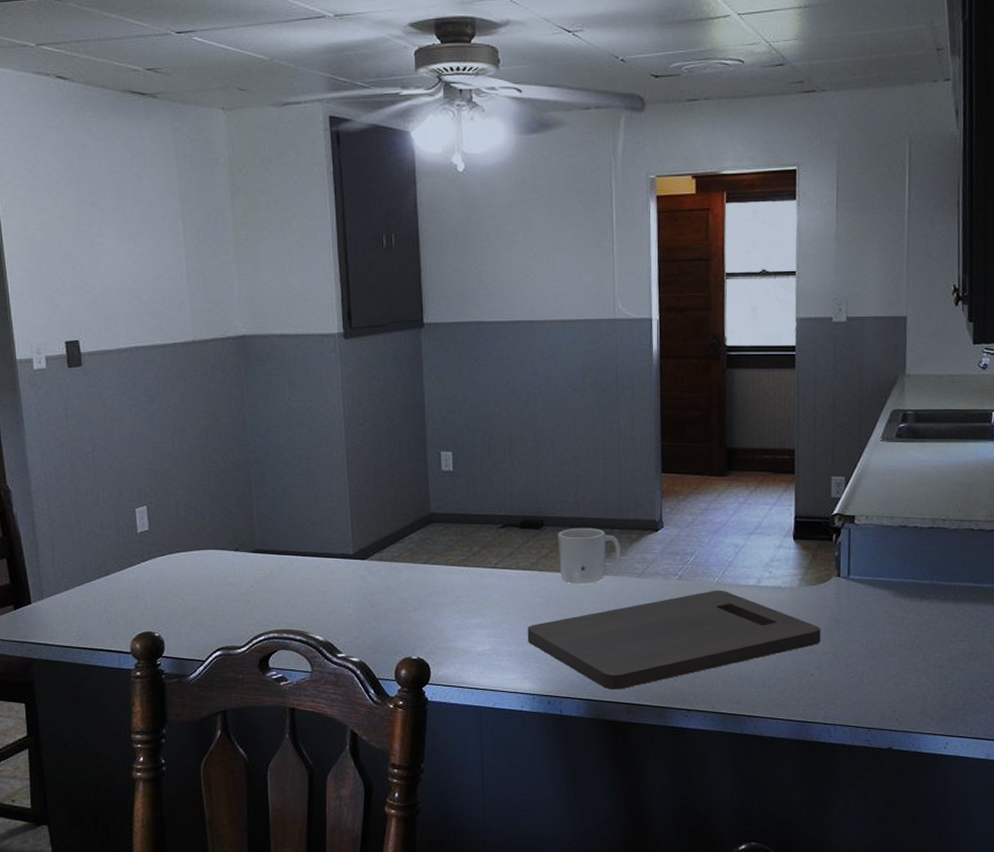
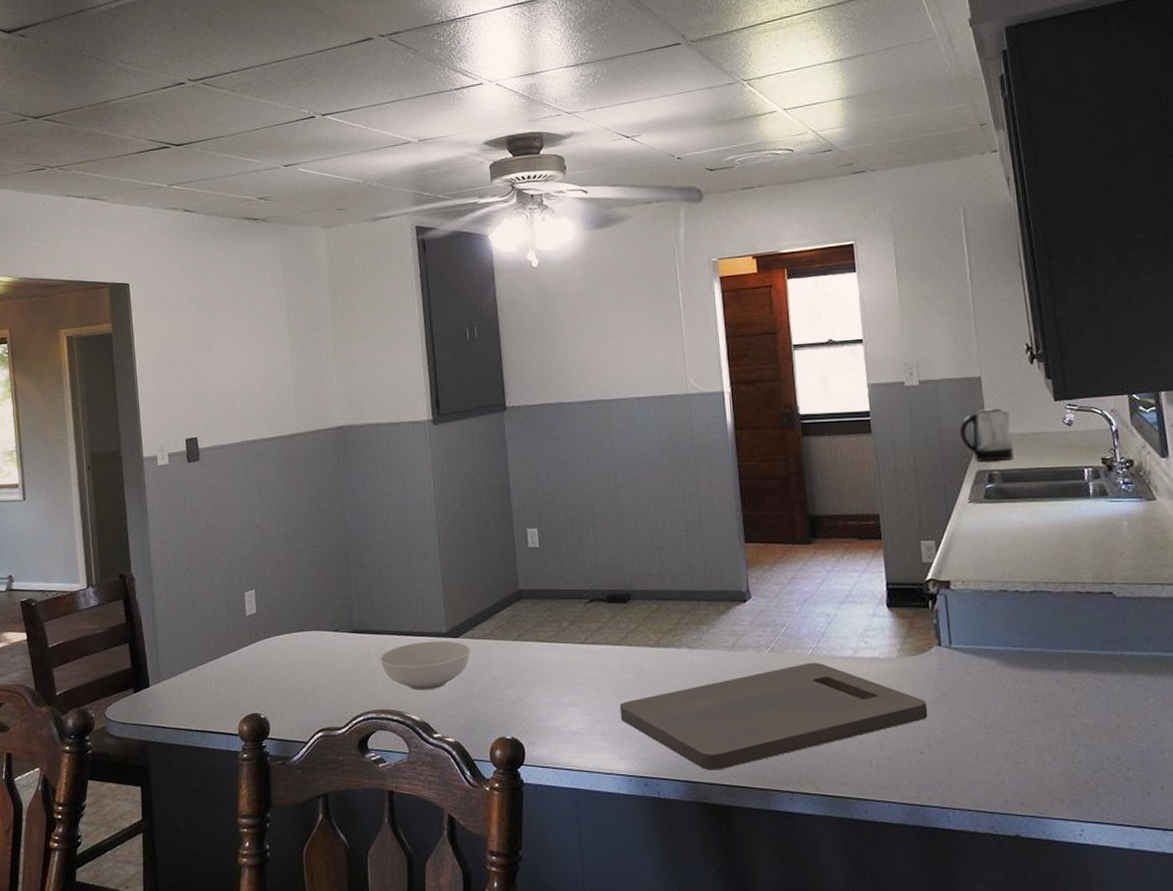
bowl: none [282,562,378,611] -> present [380,640,470,691]
mug: present [558,527,621,584] -> none [645,600,710,658]
kettle: none [880,347,930,402] -> present [959,407,1015,462]

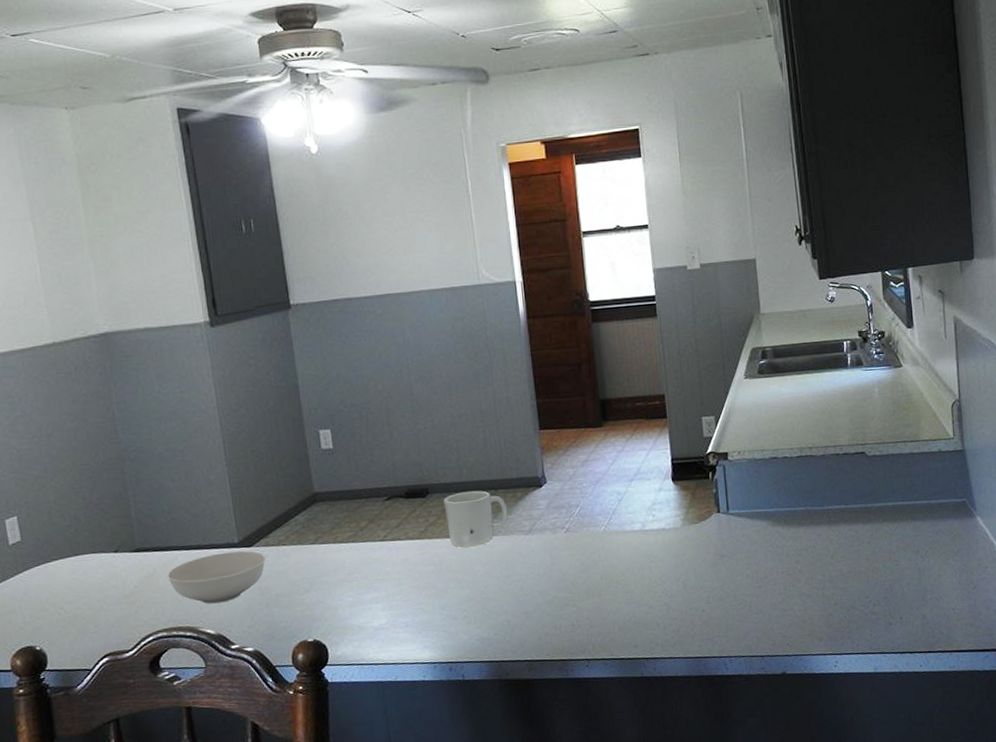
cutting board: present [619,662,928,770] -> none [422,538,709,649]
mug: none [645,600,710,658] -> present [443,490,508,548]
kettle: present [959,407,1015,462] -> none [736,287,785,339]

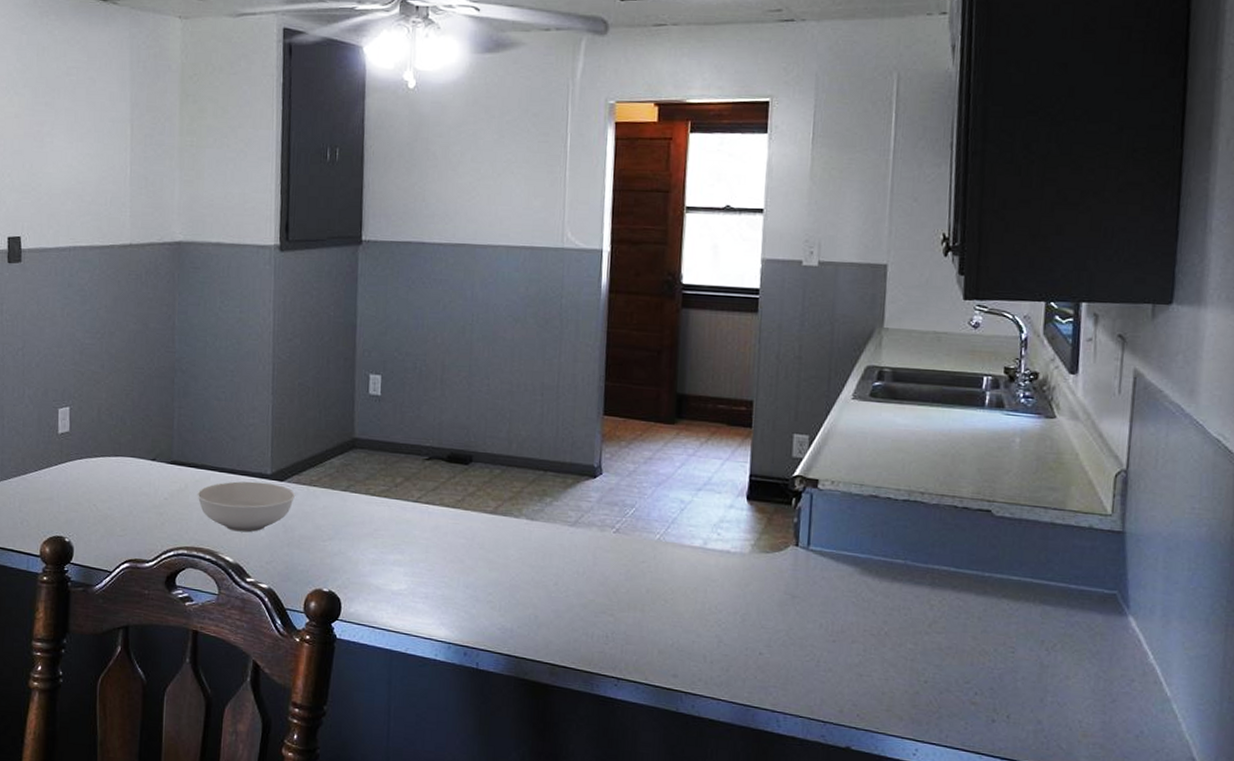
mug: present [443,490,508,548] -> none [486,466,555,528]

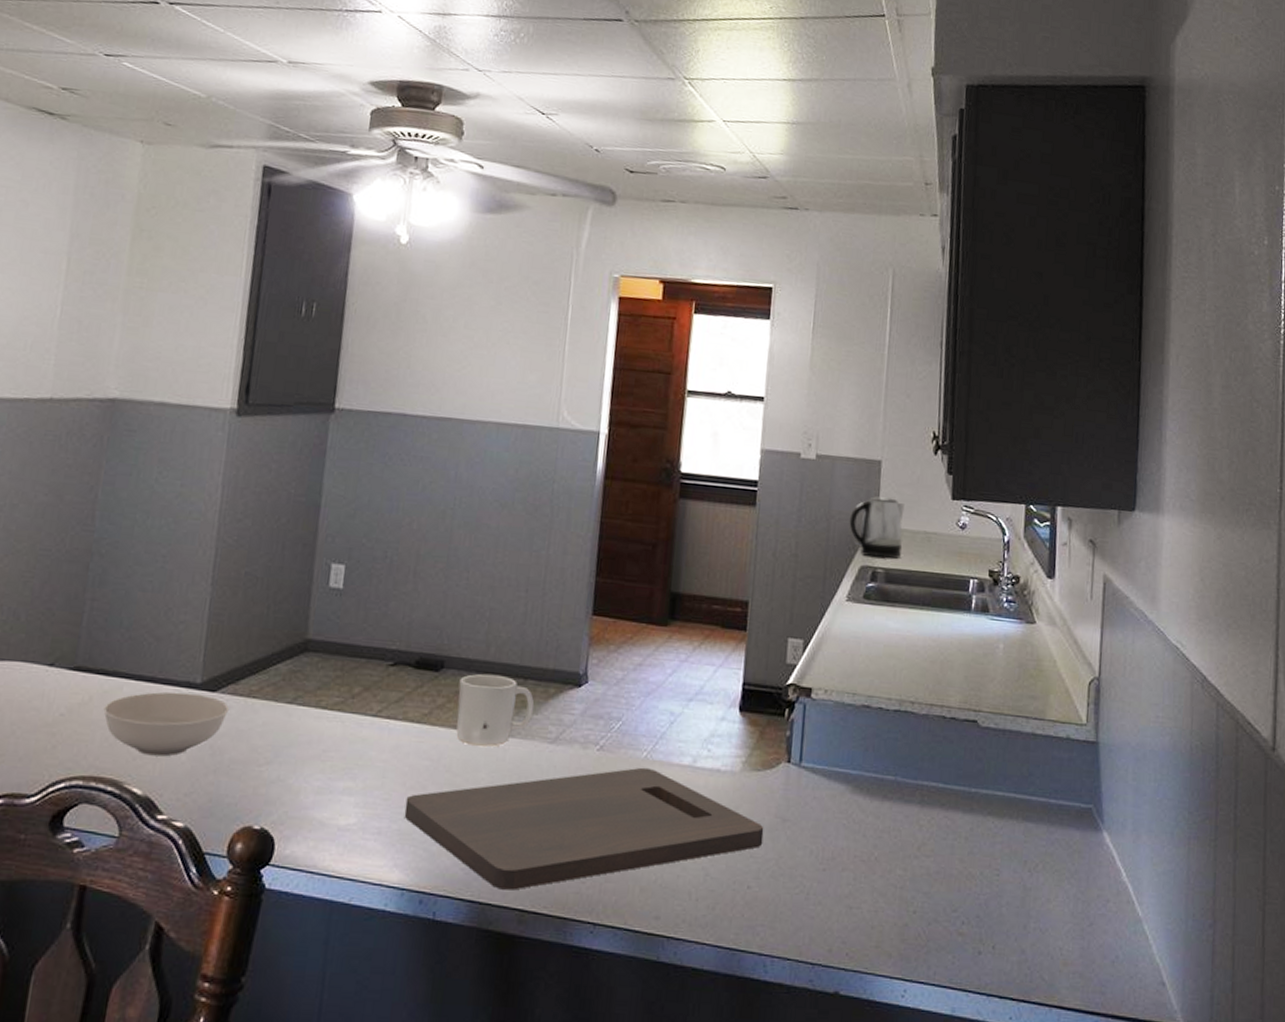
cutting board: none [446,548,774,648] -> present [404,767,764,890]
mug: none [486,466,555,528] -> present [455,673,535,747]
kettle: none [854,298,913,358] -> present [849,496,905,558]

